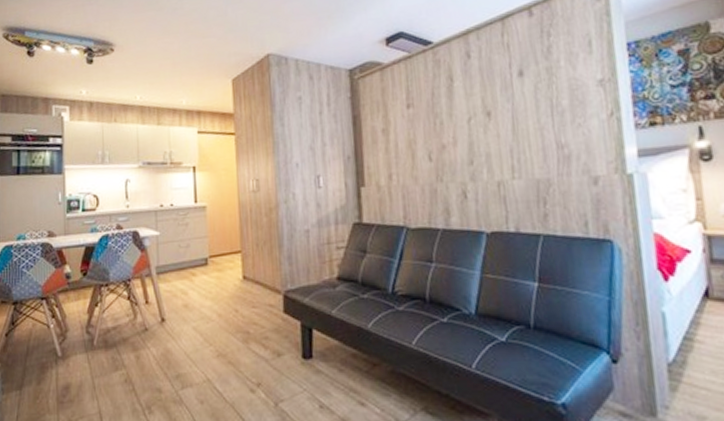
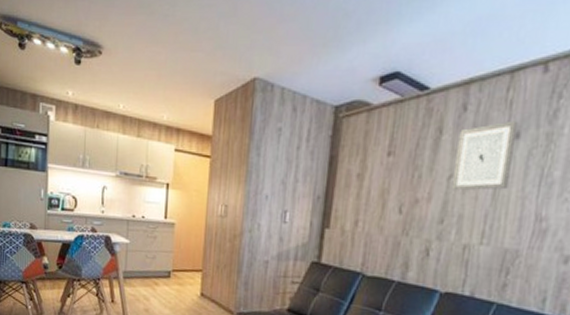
wall art: none [468,60,525,132] -> present [451,120,519,191]

